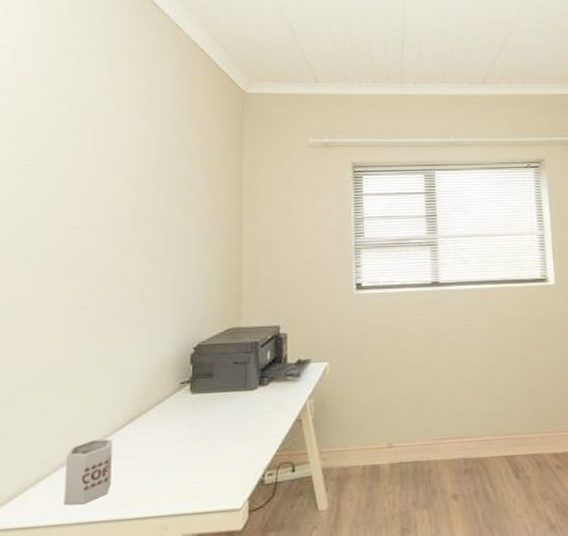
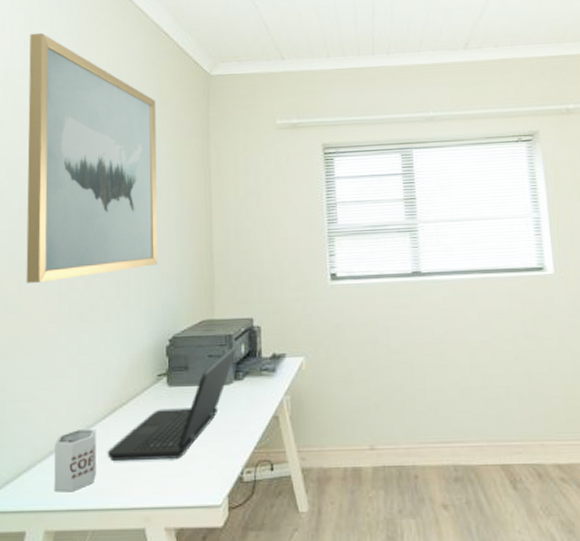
wall art: none [41,40,190,292] -> present [26,32,158,283]
laptop: none [123,352,262,470] -> present [107,345,236,461]

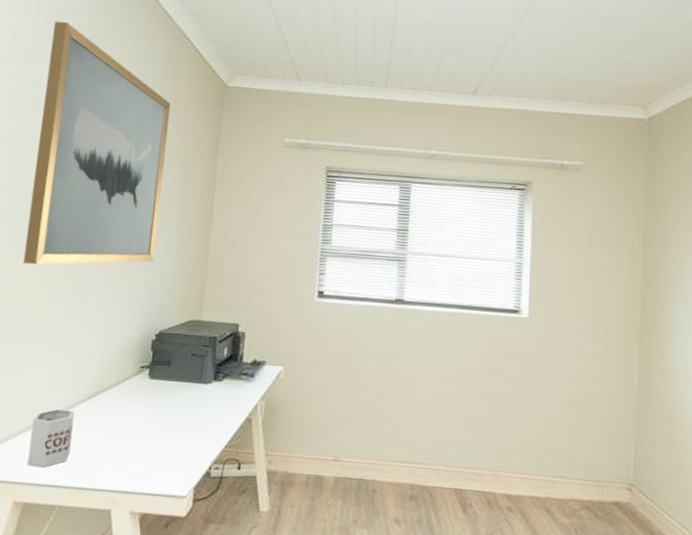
laptop: present [107,345,236,461] -> none [82,347,219,448]

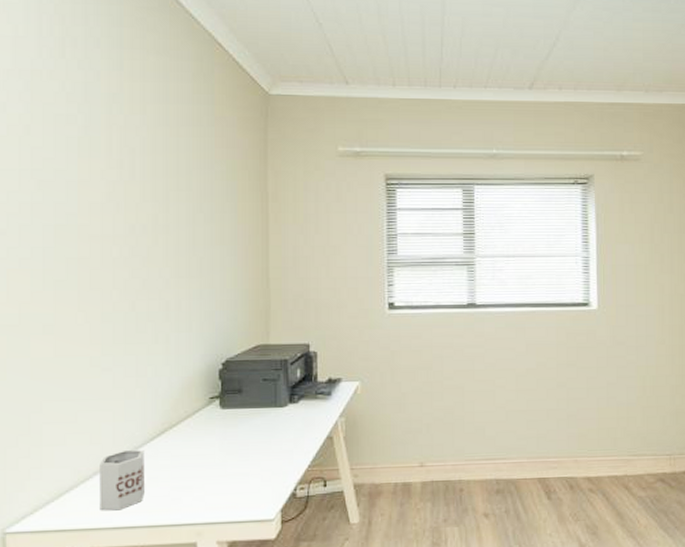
wall art: present [22,21,171,265] -> none [61,30,211,303]

